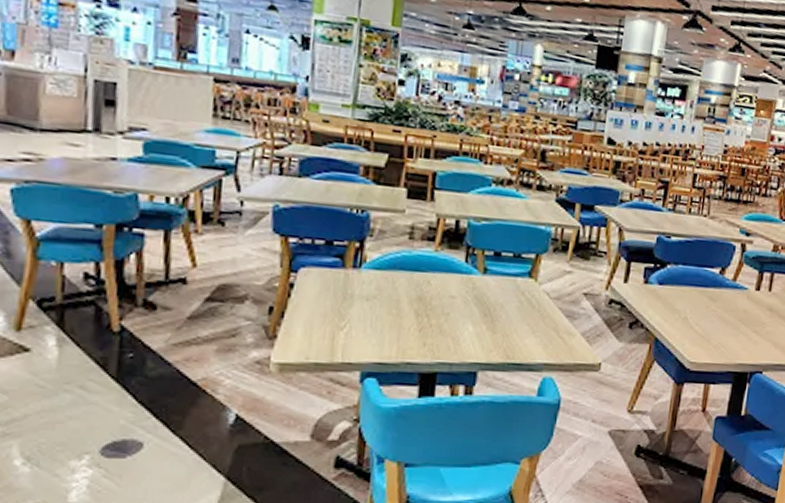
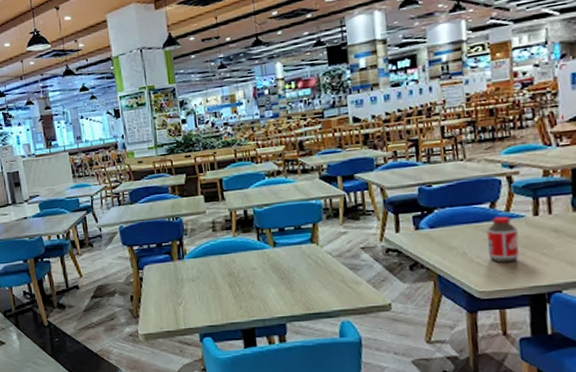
bottle: none [707,284,739,336] -> present [486,216,519,263]

